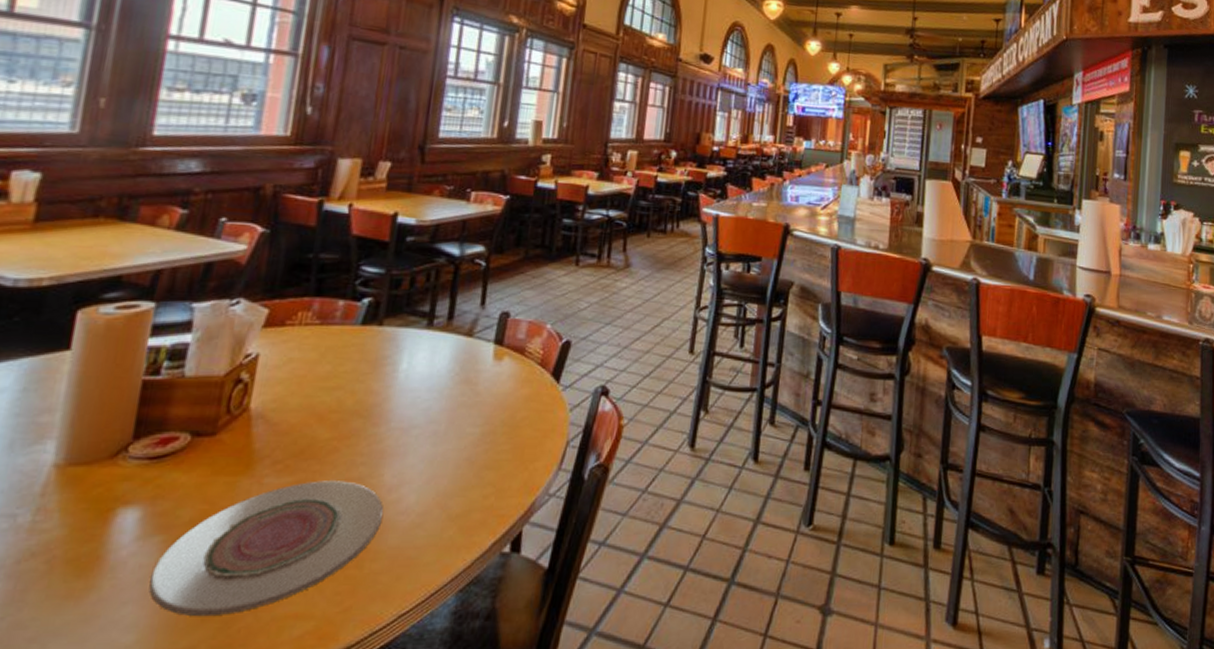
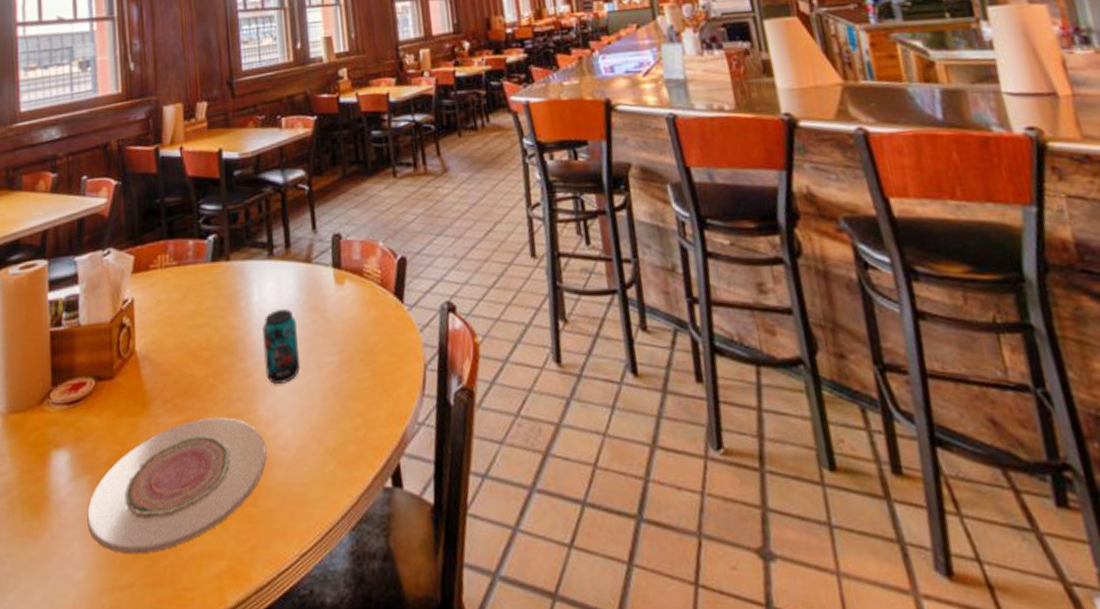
beverage can: none [398,378,444,451] -> present [261,308,301,384]

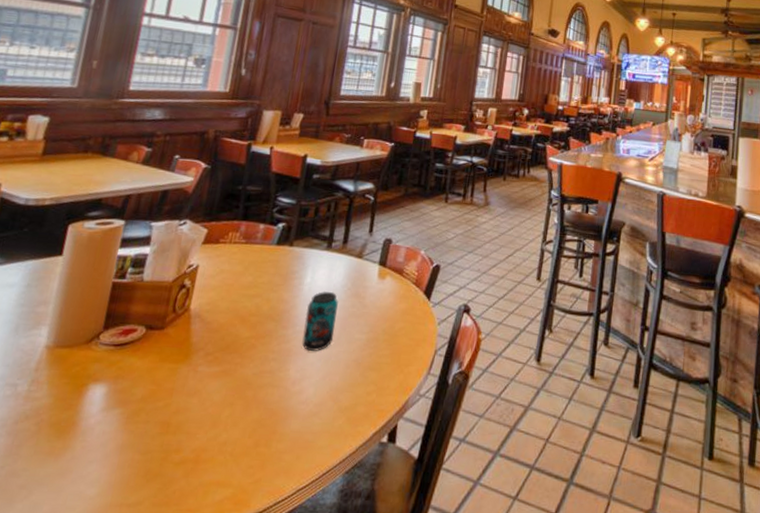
plate: present [87,417,267,555] -> none [109,371,289,479]

